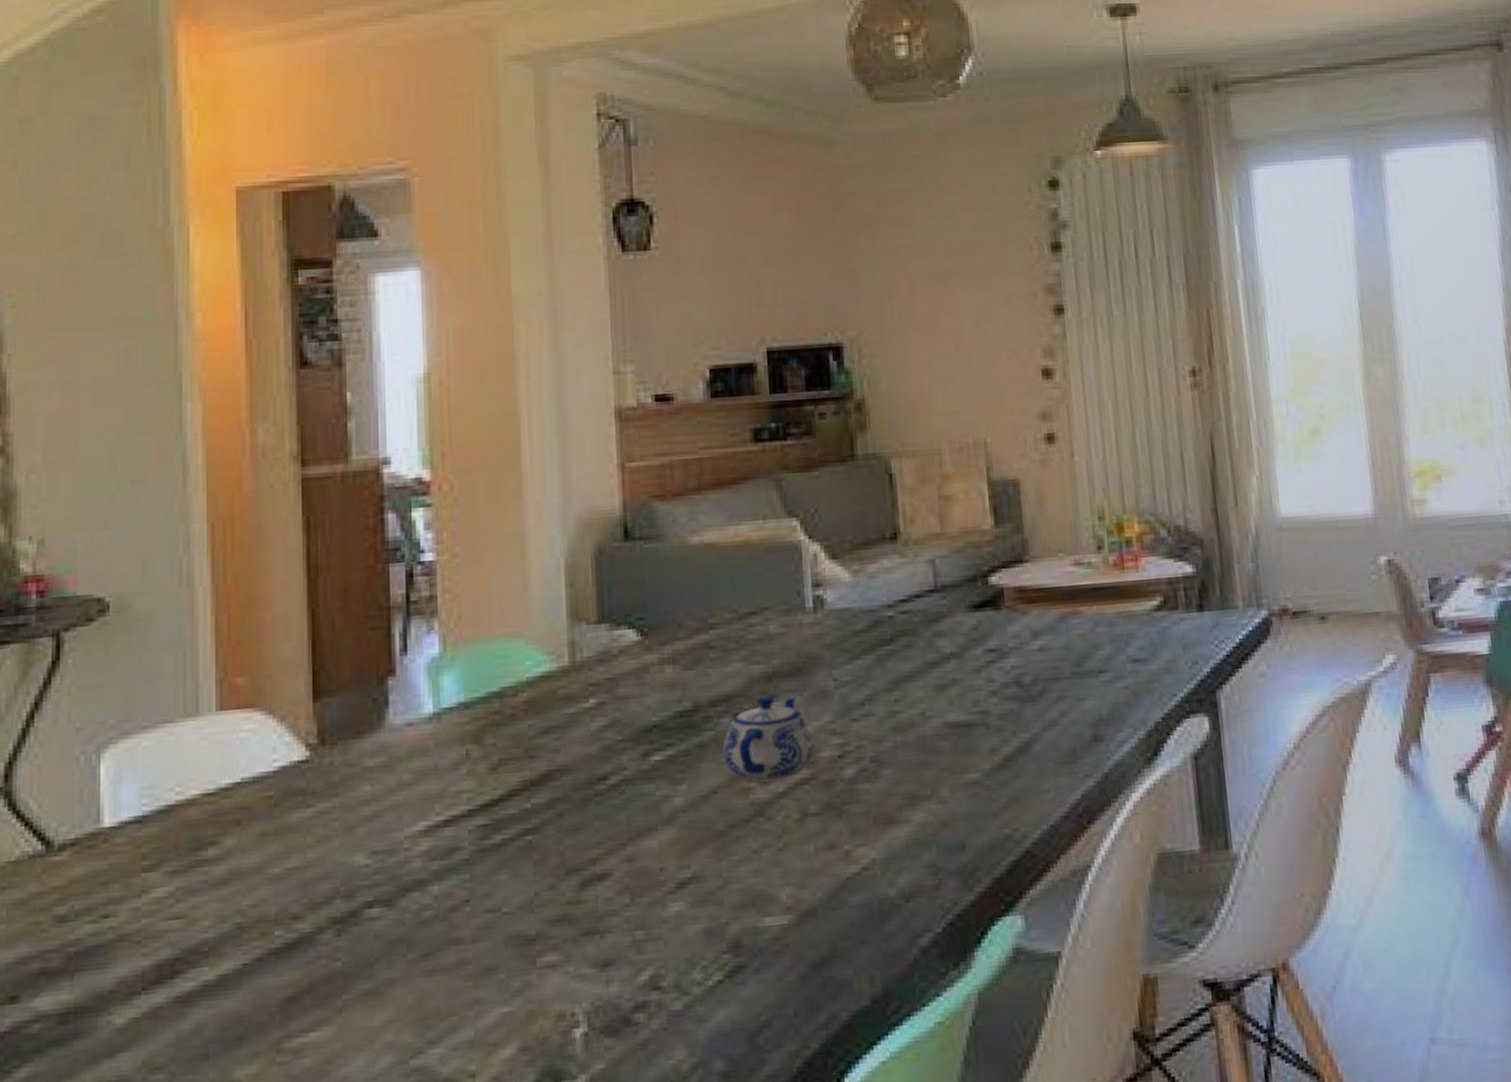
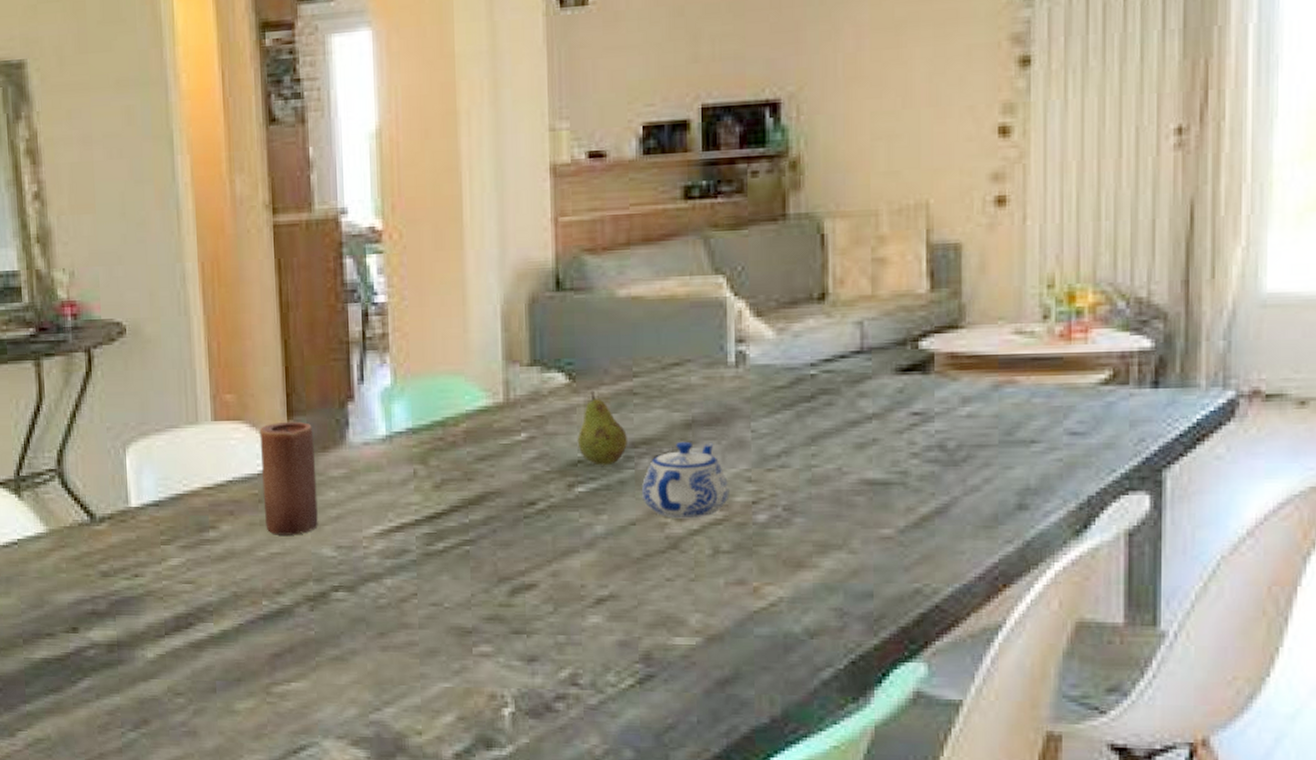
candle: none [277,703,349,845] -> present [259,421,318,535]
fruit: none [651,646,707,730] -> present [577,390,628,466]

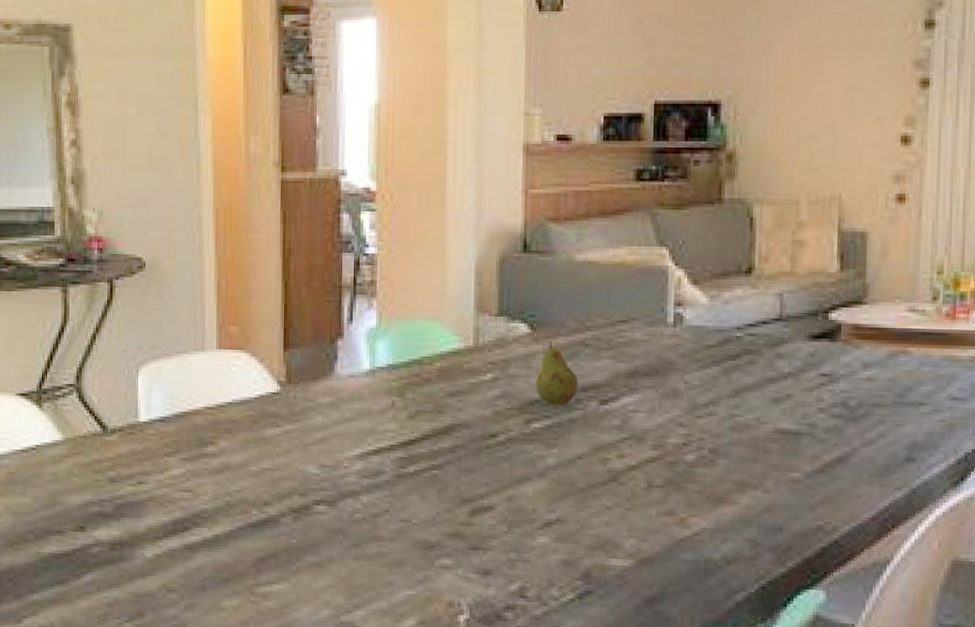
candle: present [259,421,318,535] -> none [258,353,306,454]
teapot: present [641,441,730,519] -> none [588,388,664,456]

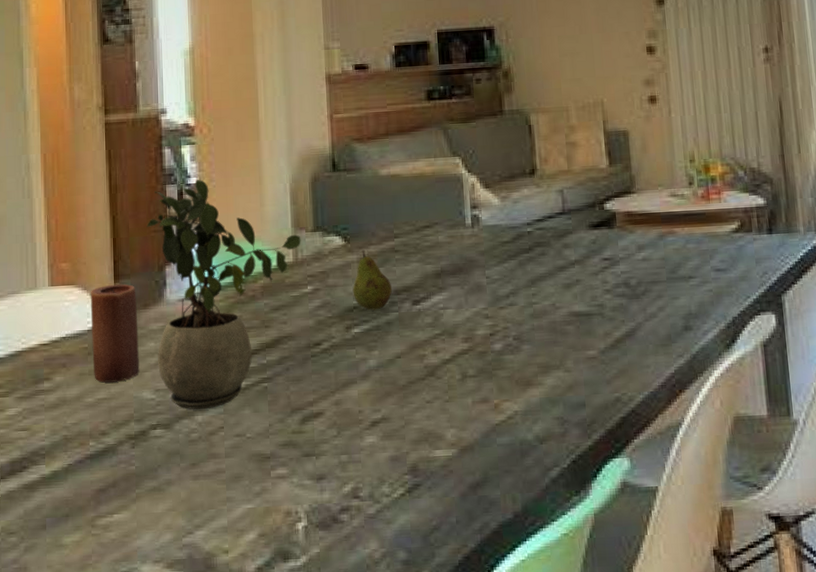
candle: none [258,353,306,454] -> present [90,283,139,383]
potted plant: none [320,250,484,490] -> present [147,180,301,410]

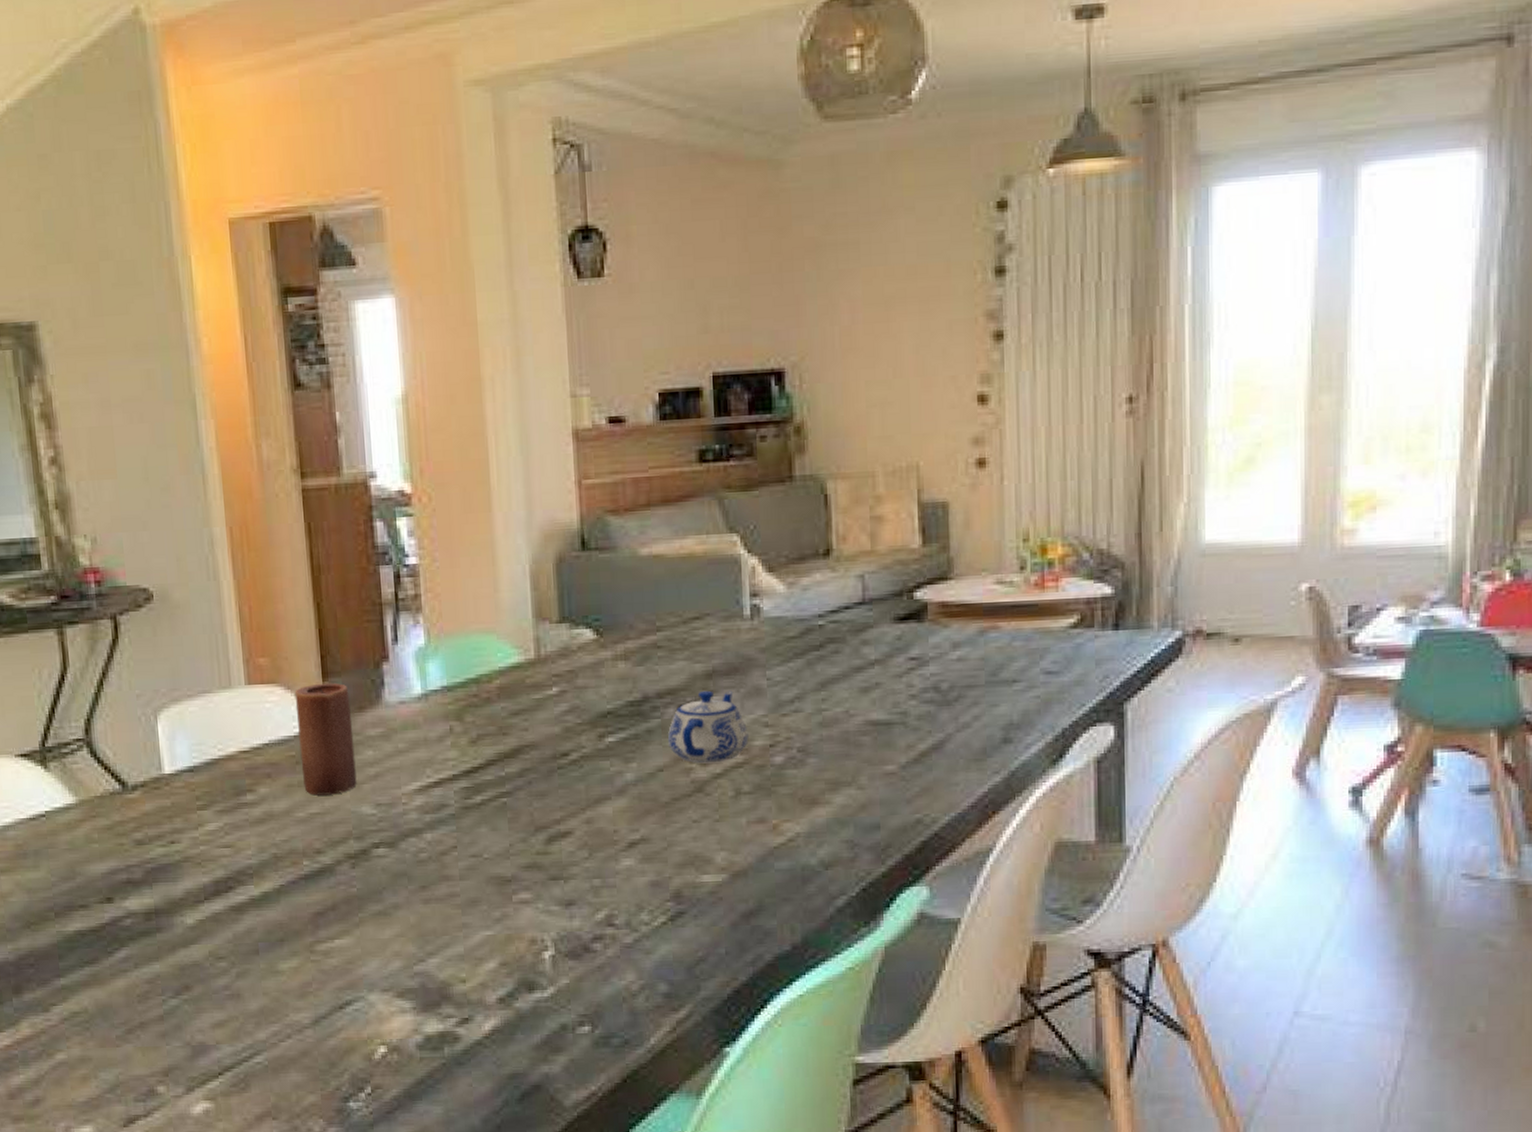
potted plant: present [147,180,301,410] -> none [358,559,544,827]
fruit: present [352,249,393,311] -> none [606,645,654,717]
teapot: none [404,287,472,351] -> present [667,690,749,764]

